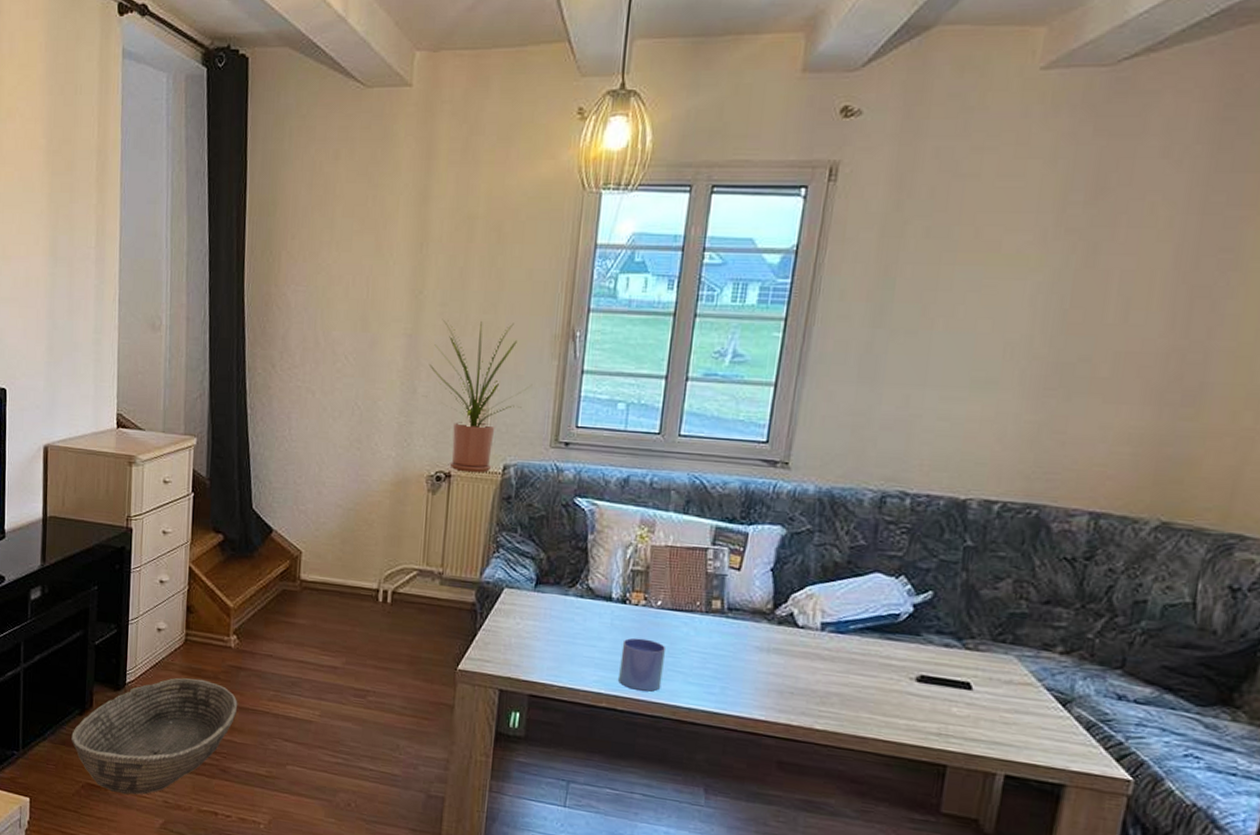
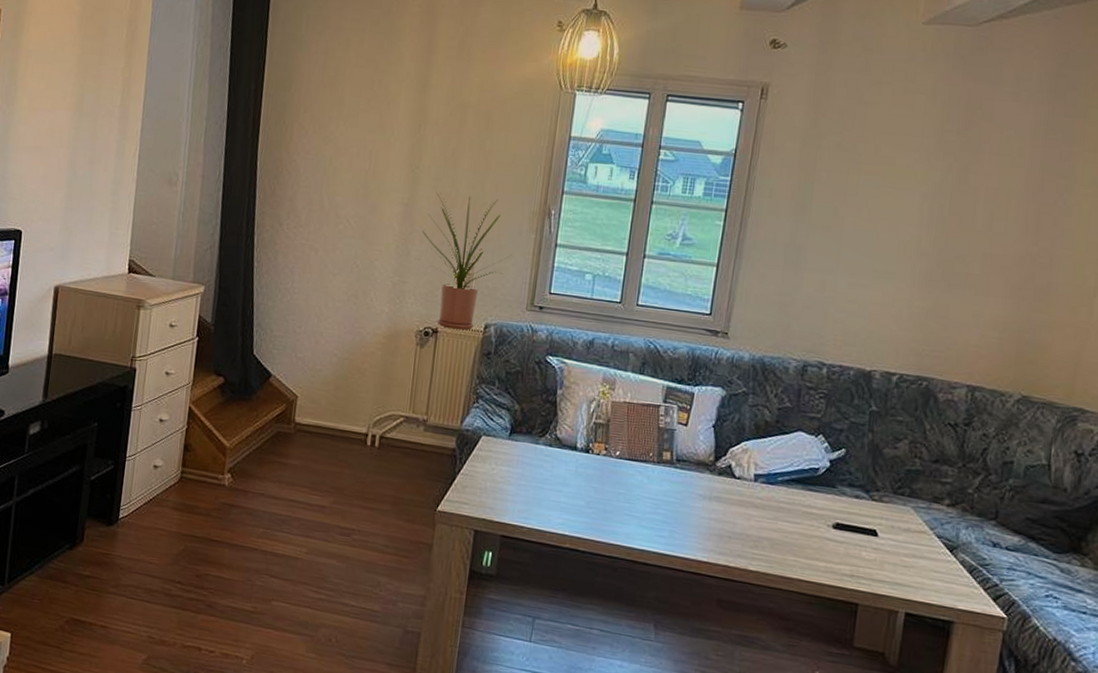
basket: present [71,678,238,795] -> none [59,514,228,630]
mug: present [619,637,667,692] -> none [581,484,623,534]

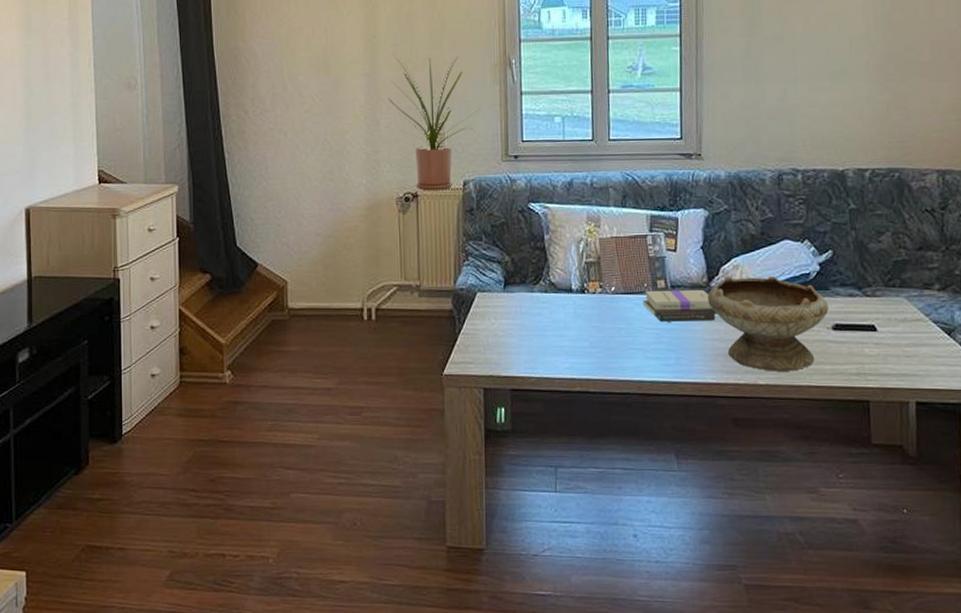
books: none [645,460,718,501] -> present [642,289,717,322]
bowl: none [711,458,833,563] -> present [708,275,829,371]

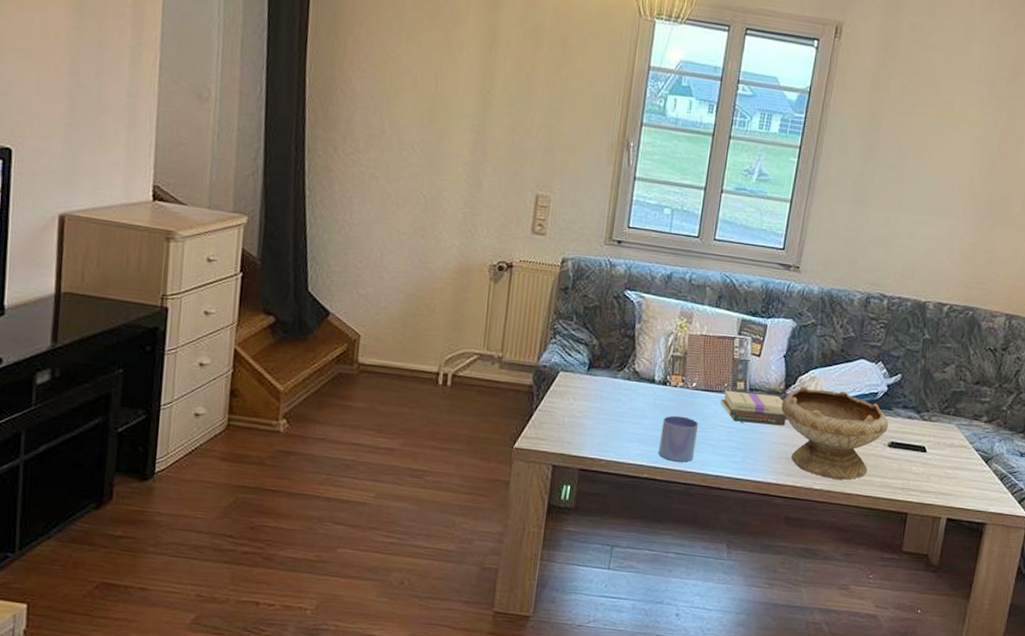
house plant: present [384,56,480,191] -> none [487,119,591,265]
mug: none [586,323,625,371] -> present [658,415,699,462]

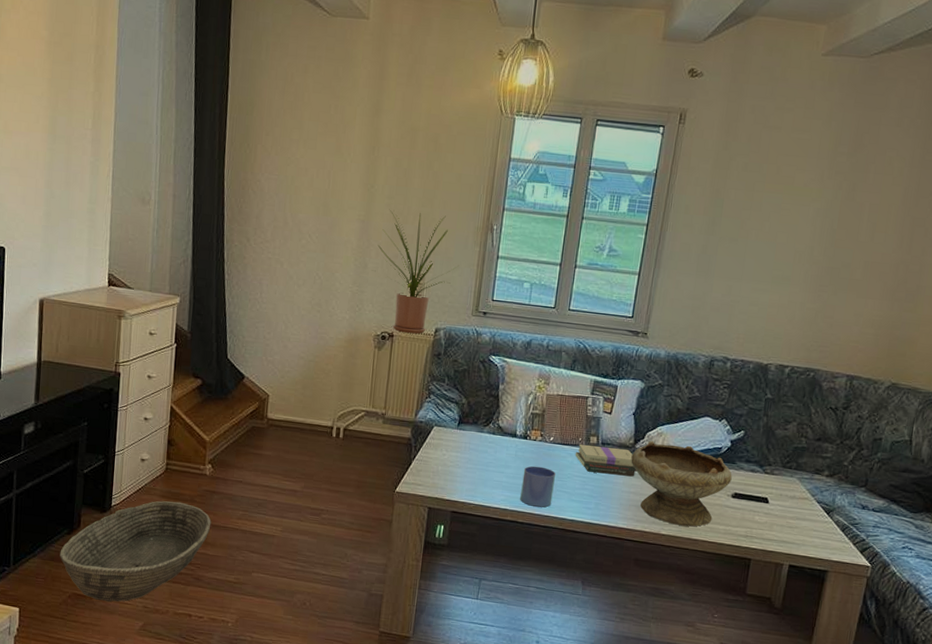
basket: none [84,464,286,592] -> present [59,501,211,602]
house plant: none [487,119,591,265] -> present [371,209,459,335]

